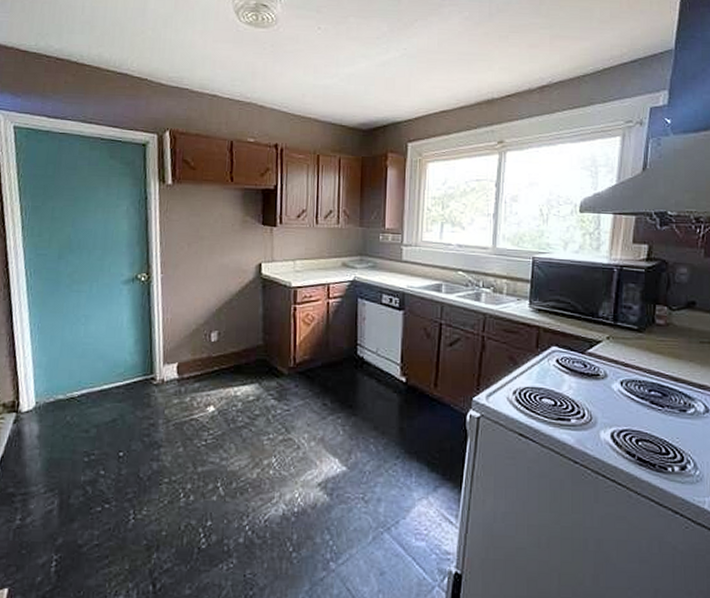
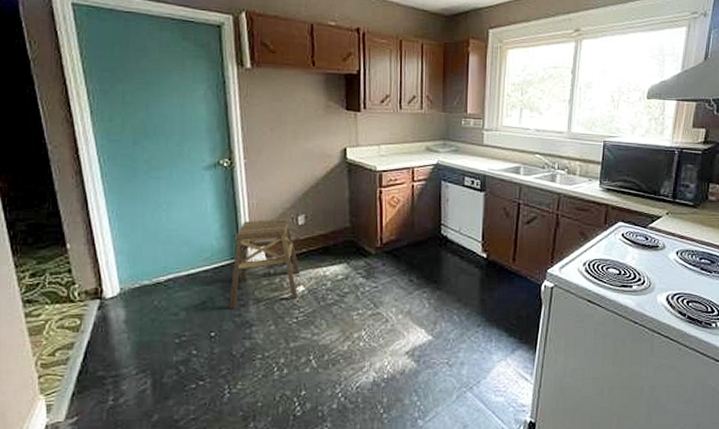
stool: none [139,334,212,429] -> present [229,218,301,310]

